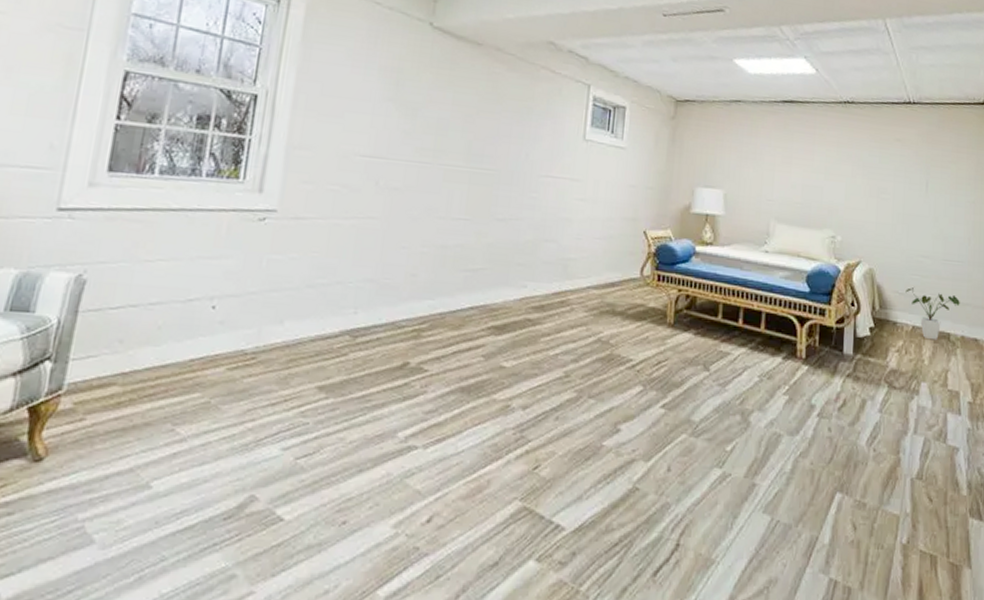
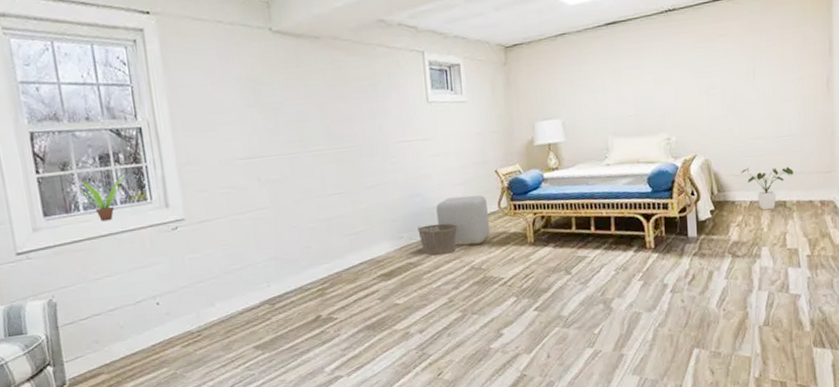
potted plant: none [163,139,219,194] -> present [81,176,124,222]
basket: none [545,277,592,318] -> present [417,223,458,256]
pouf: none [569,251,629,313] -> present [436,195,491,246]

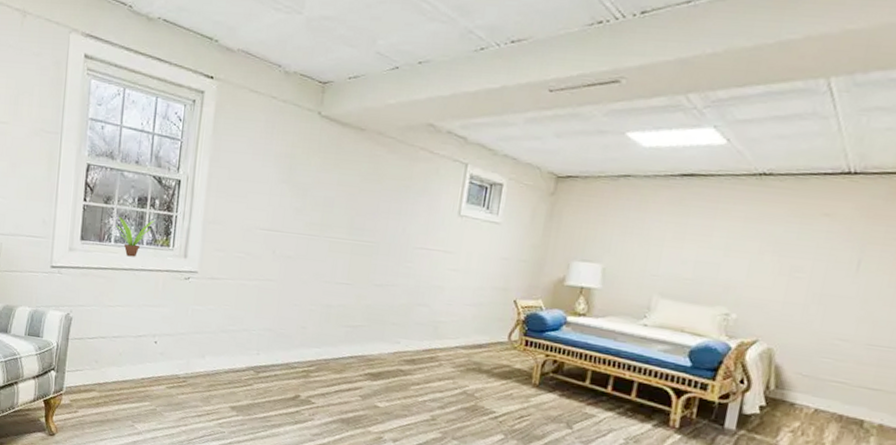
basket: present [417,223,458,256] -> none [416,336,460,373]
pouf: present [436,195,491,246] -> none [439,315,497,371]
house plant: present [741,166,794,211] -> none [811,370,884,427]

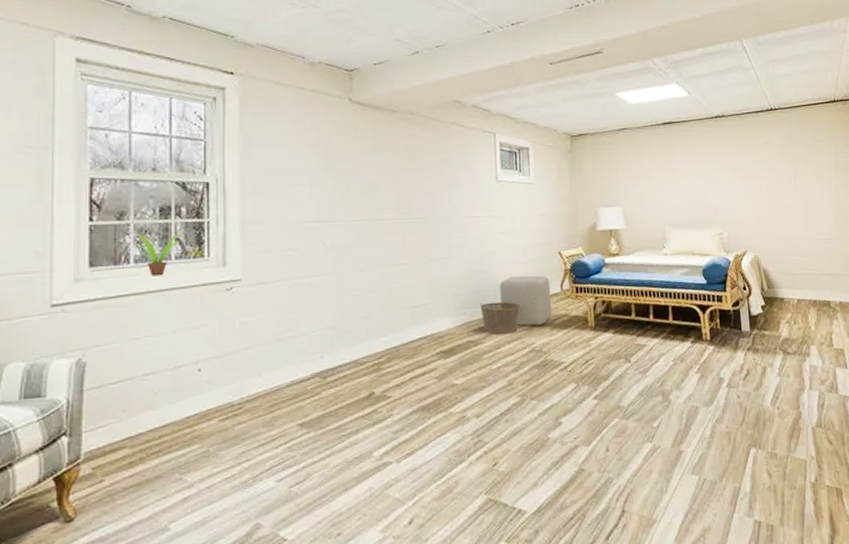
basket: none [416,336,460,373] -> present [480,301,521,335]
pouf: none [439,315,497,371] -> present [500,275,552,326]

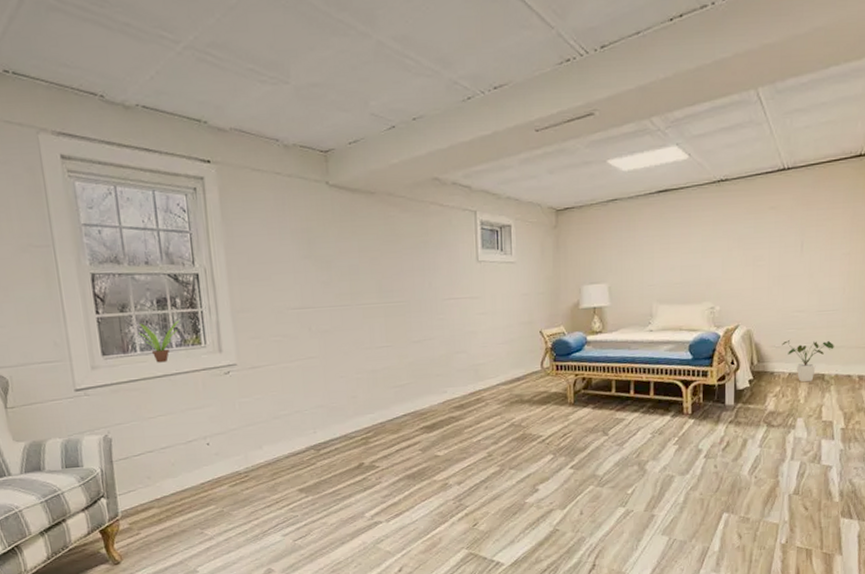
basket: present [480,301,521,335] -> none [461,380,501,412]
pouf: present [500,275,552,326] -> none [480,354,532,403]
house plant: none [788,267,835,310] -> present [782,340,834,383]

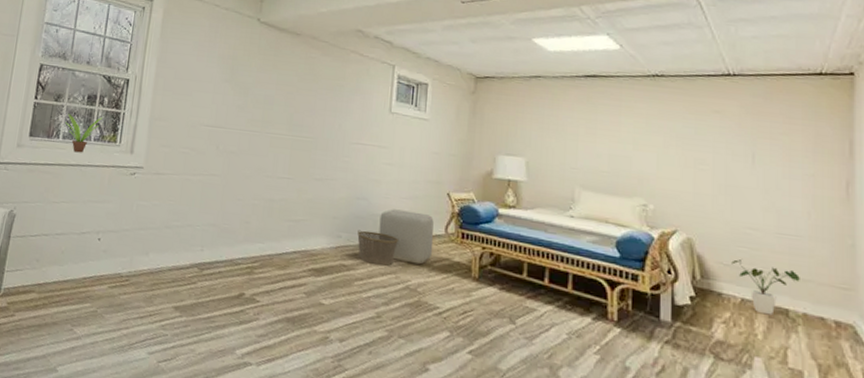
basket: none [461,380,501,412] -> present [357,229,399,267]
pouf: none [480,354,532,403] -> present [379,209,434,265]

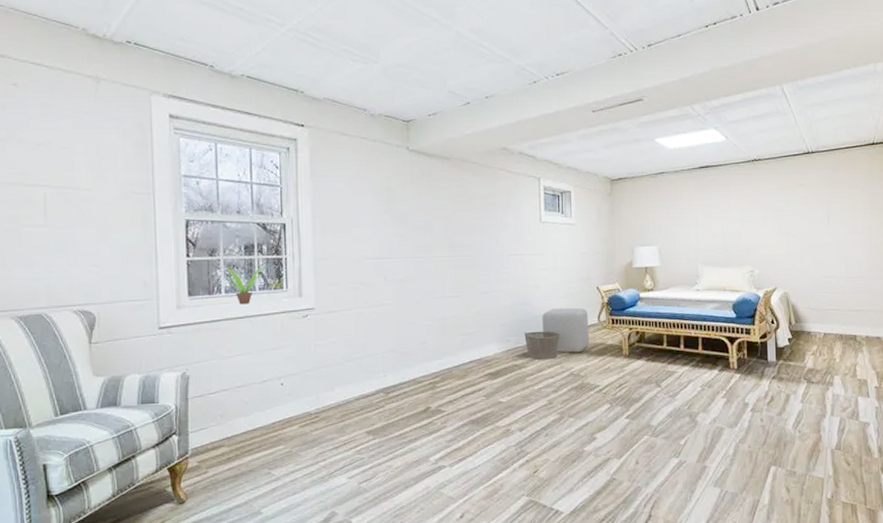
house plant: present [731,259,800,317] -> none [816,303,863,343]

